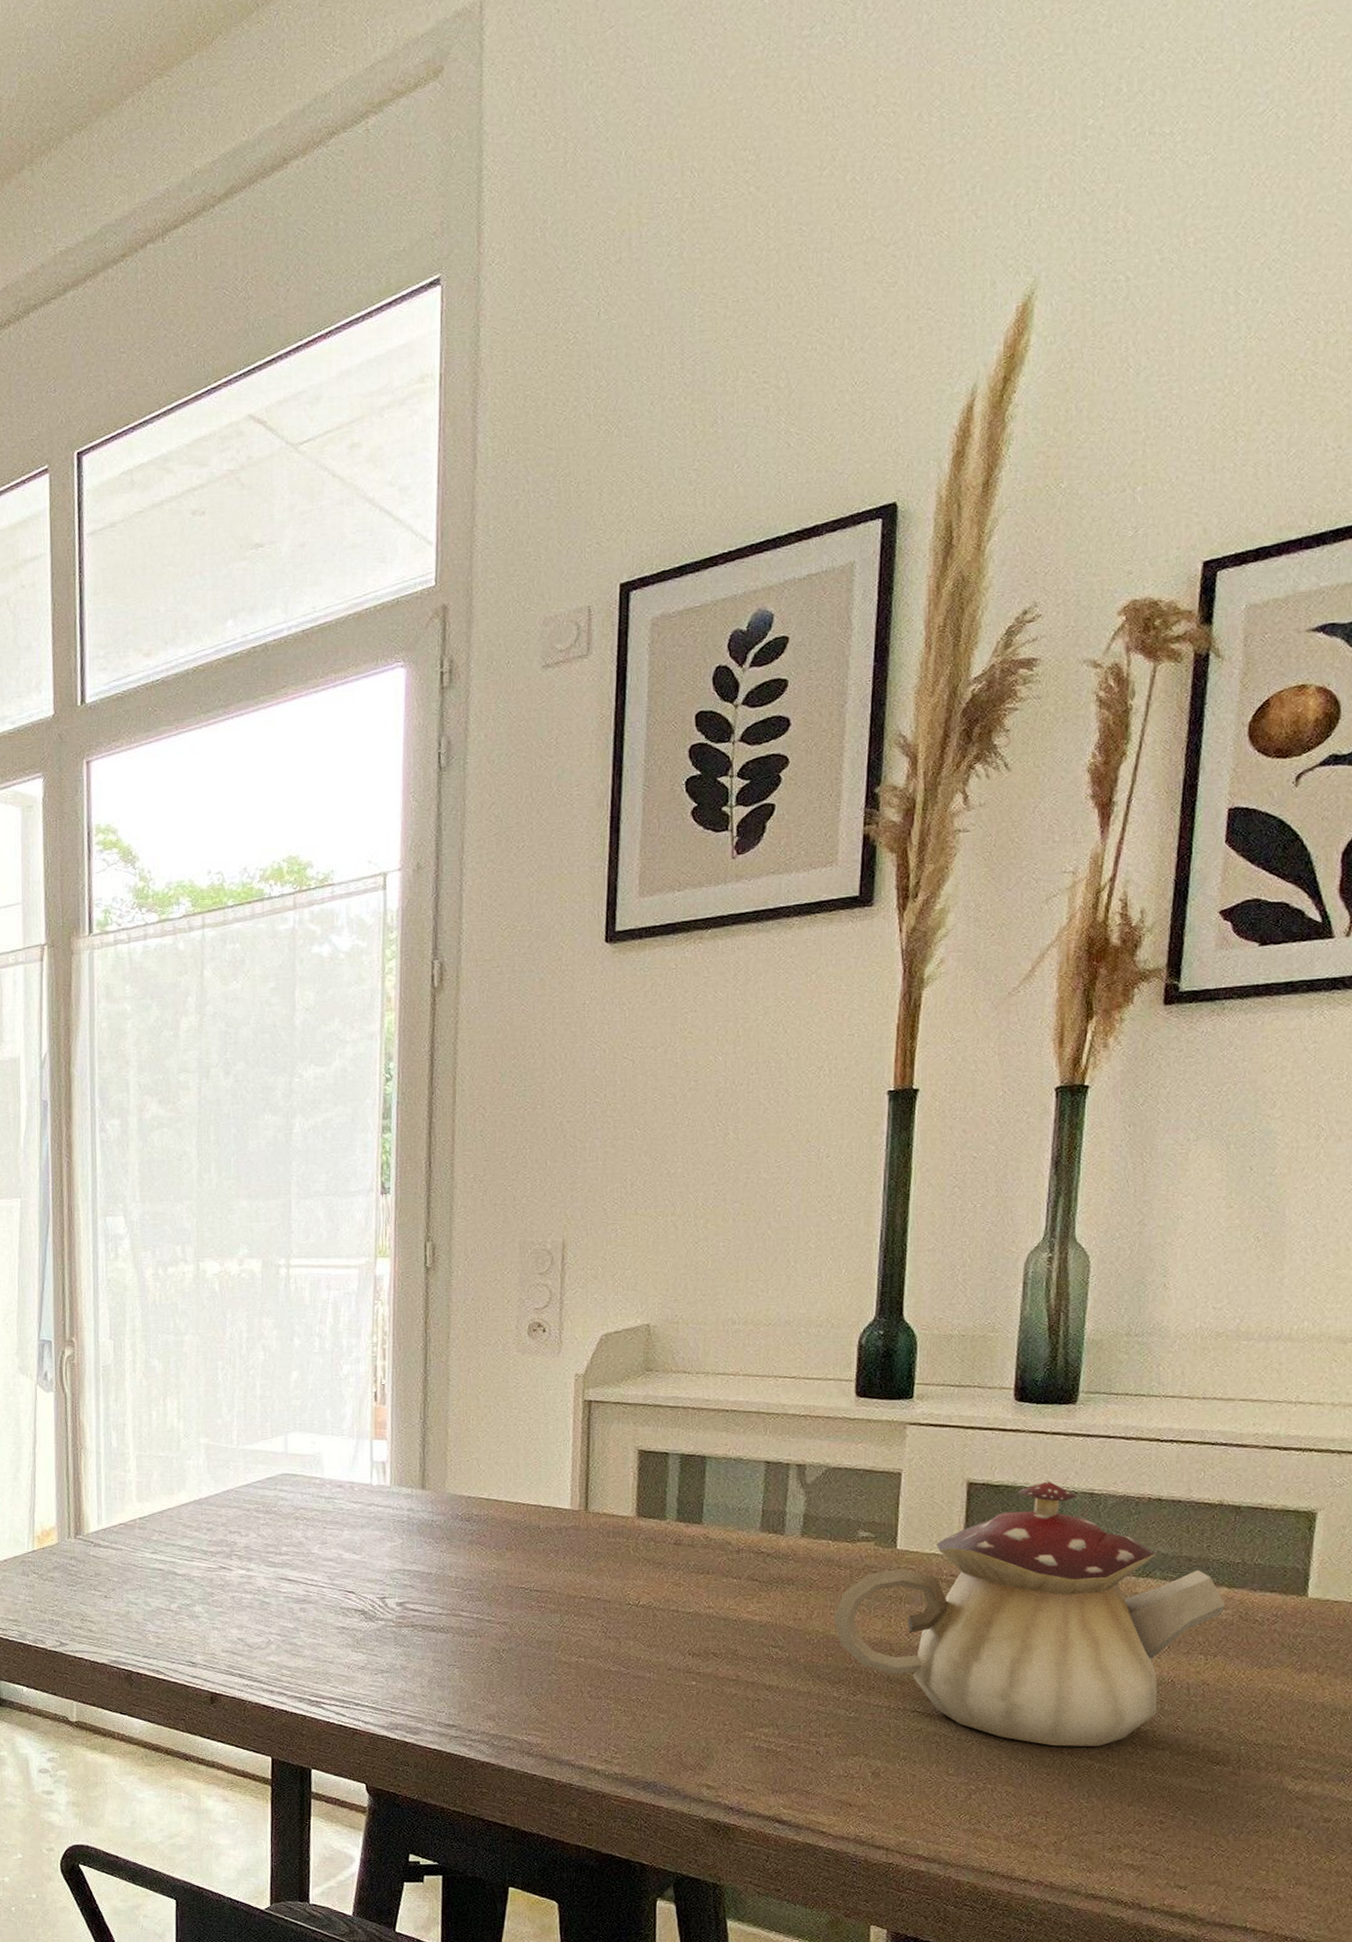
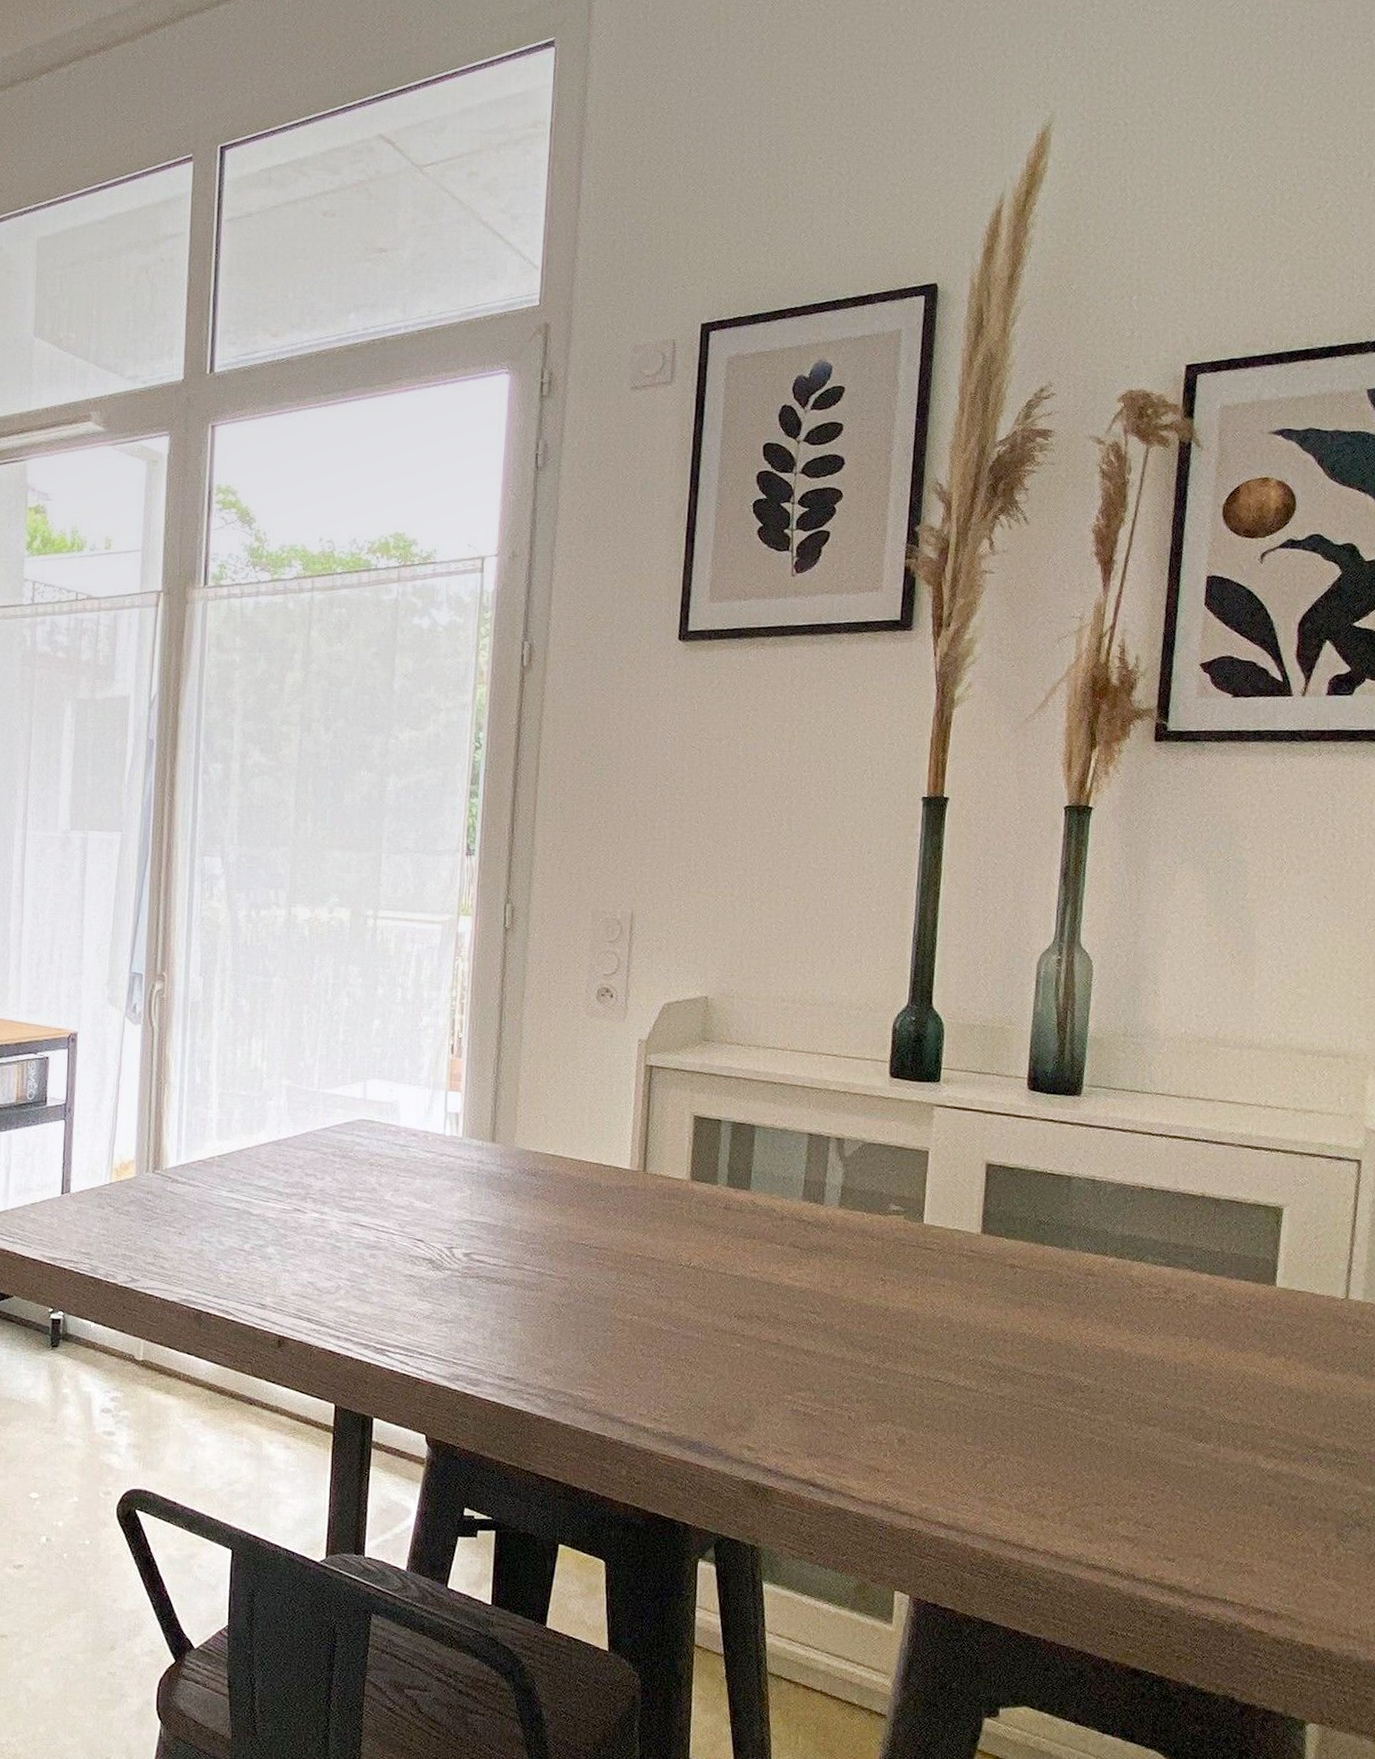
teapot: present [834,1481,1226,1747] -> none [867,1166,1207,1420]

